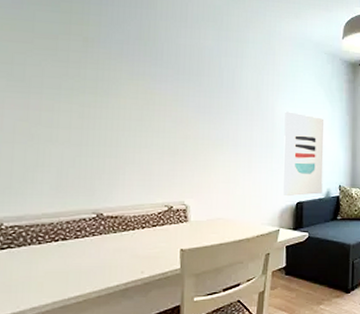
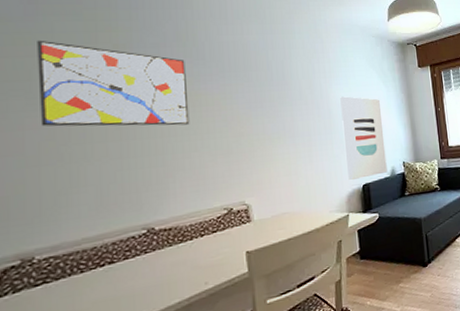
wall art: none [17,26,145,122] -> present [37,40,190,127]

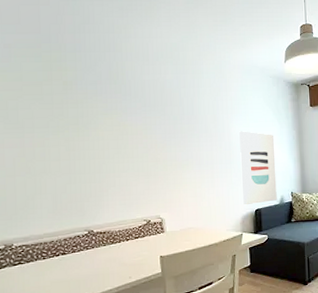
wall art: present [37,40,190,127] -> none [11,77,119,150]

